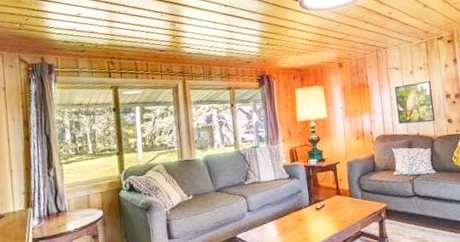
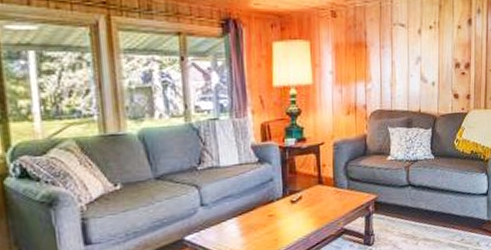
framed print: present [394,81,436,124] -> none [398,44,441,97]

